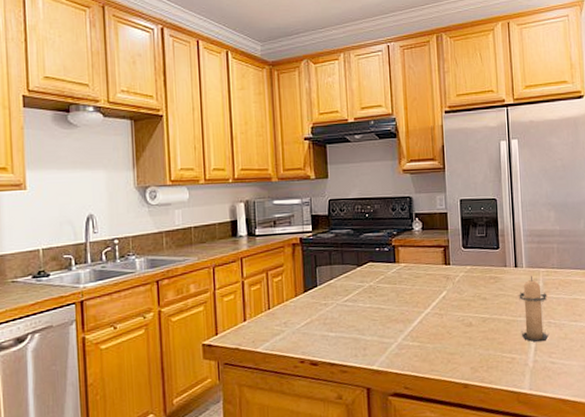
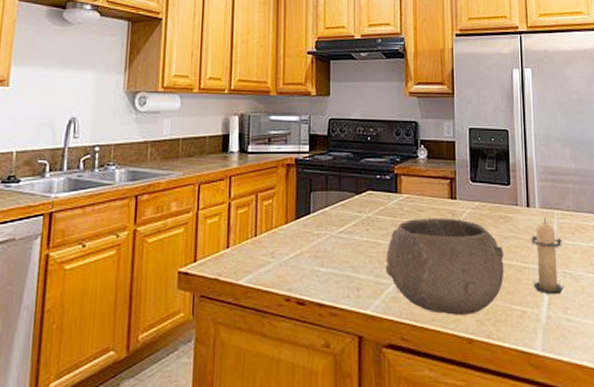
bowl: none [388,282,495,365] -> present [385,217,504,315]

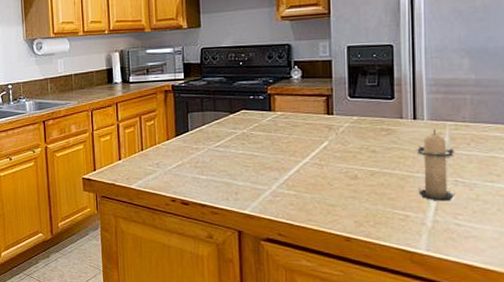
bowl: present [385,217,504,315] -> none [261,132,386,217]

